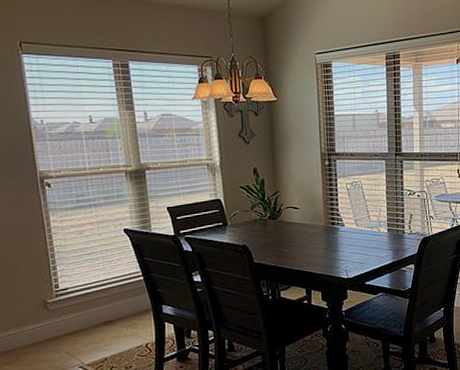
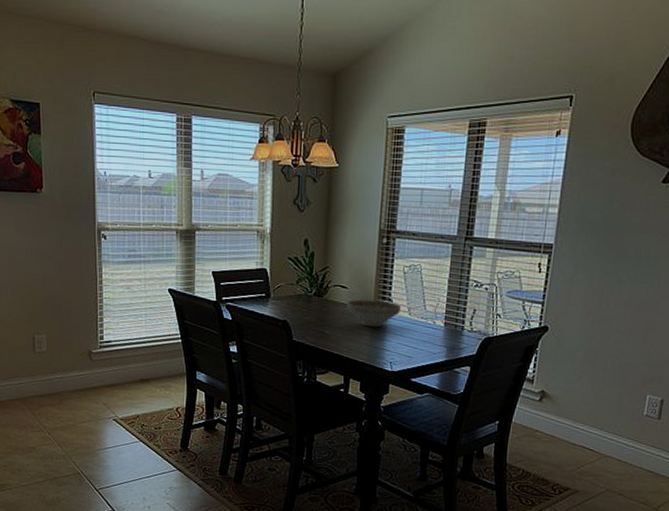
decorative bowl: none [300,216,348,242] -> present [346,299,401,328]

